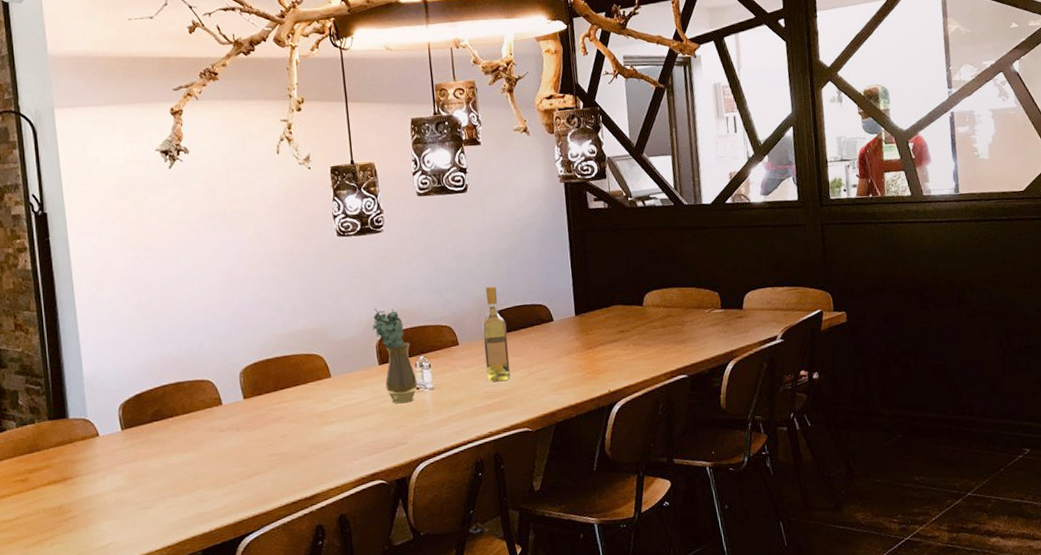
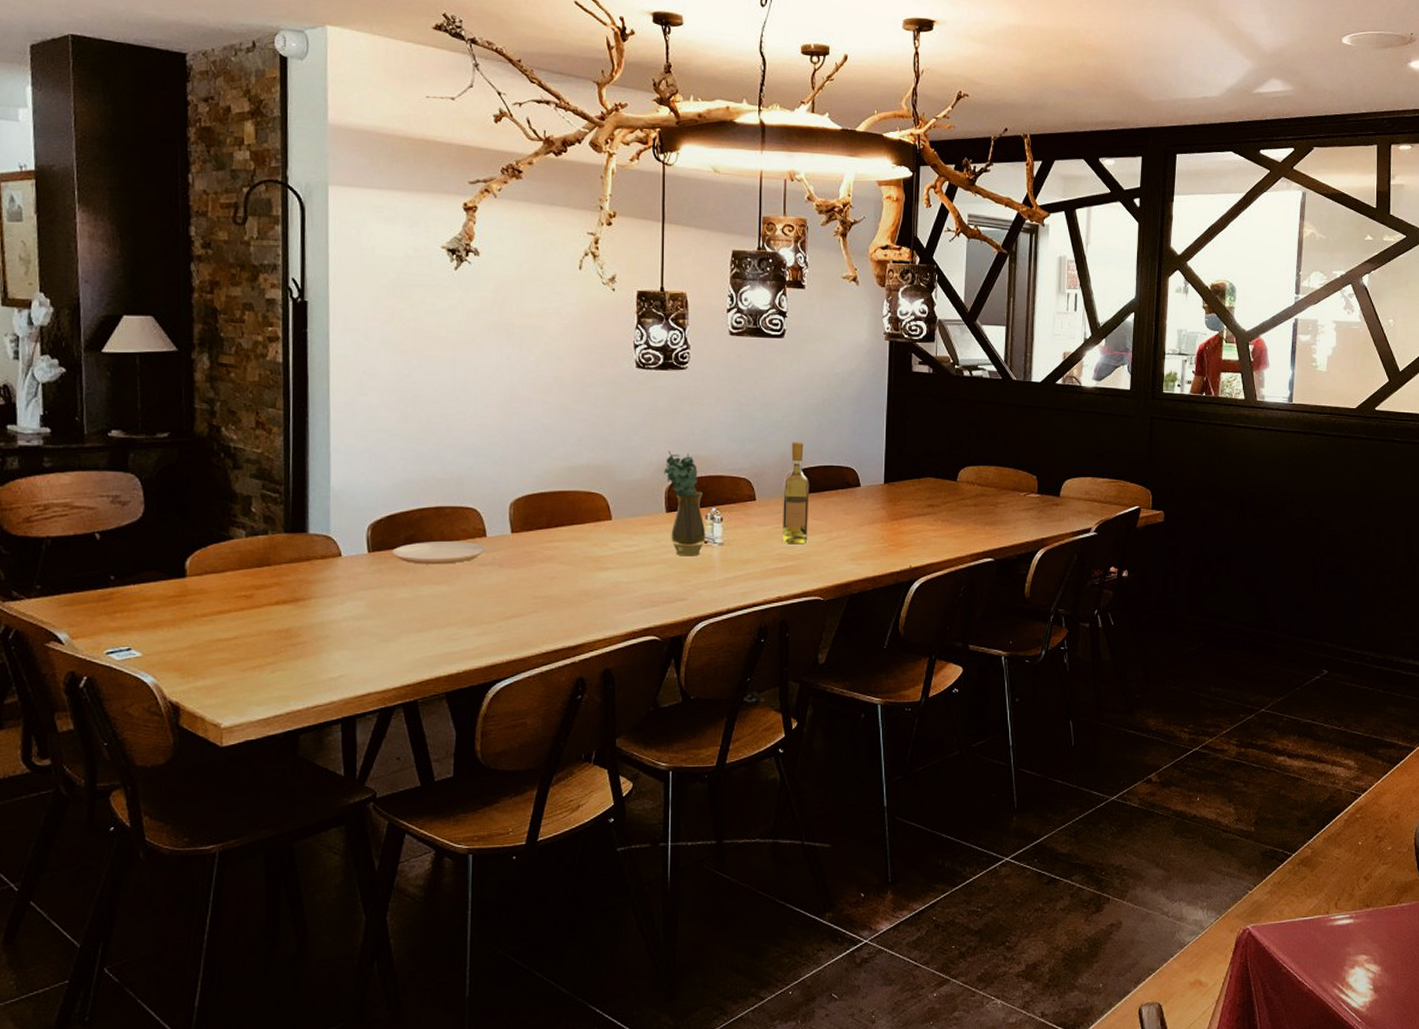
plate: none [142,411,224,436] -> present [392,540,486,564]

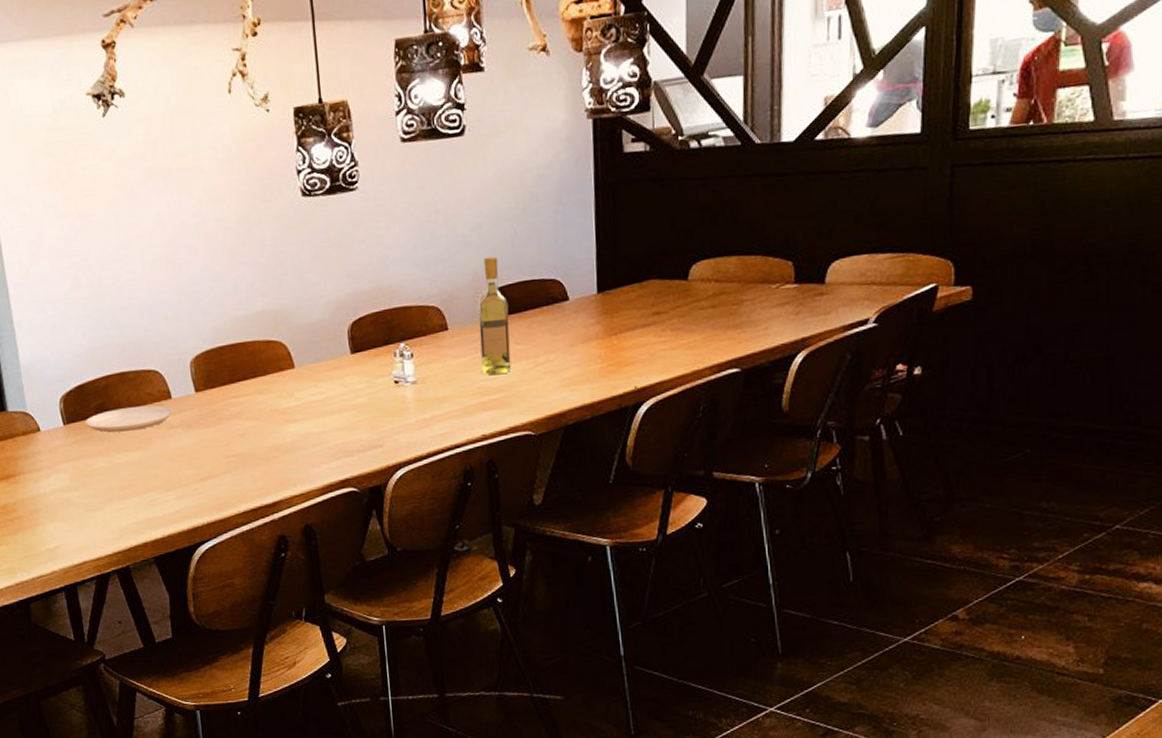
vase: present [664,451,706,556] -> none [344,285,397,400]

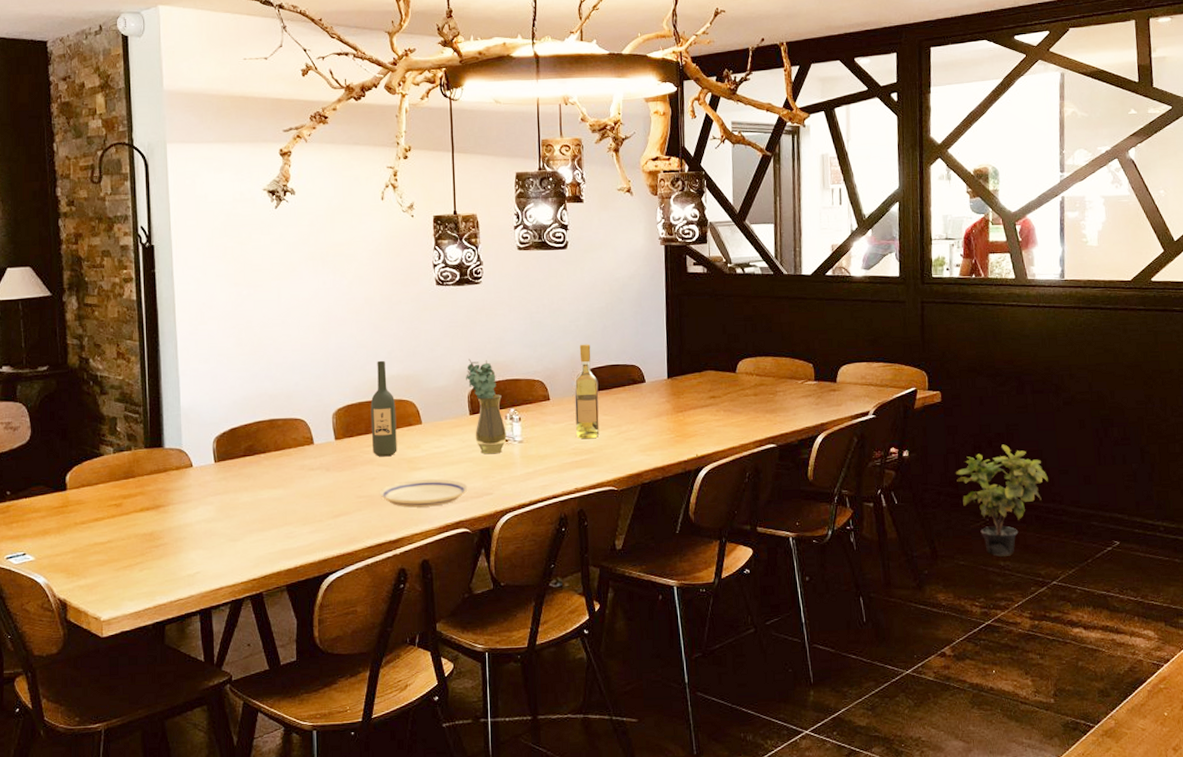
plate: present [85,405,174,433] -> none [235,449,314,471]
wine bottle: none [233,294,268,410] -> present [370,360,397,457]
plate: none [250,431,353,466] -> present [379,479,468,508]
vase: none [344,285,397,400] -> present [466,358,507,455]
potted plant: none [987,351,1120,497] -> present [956,444,1048,557]

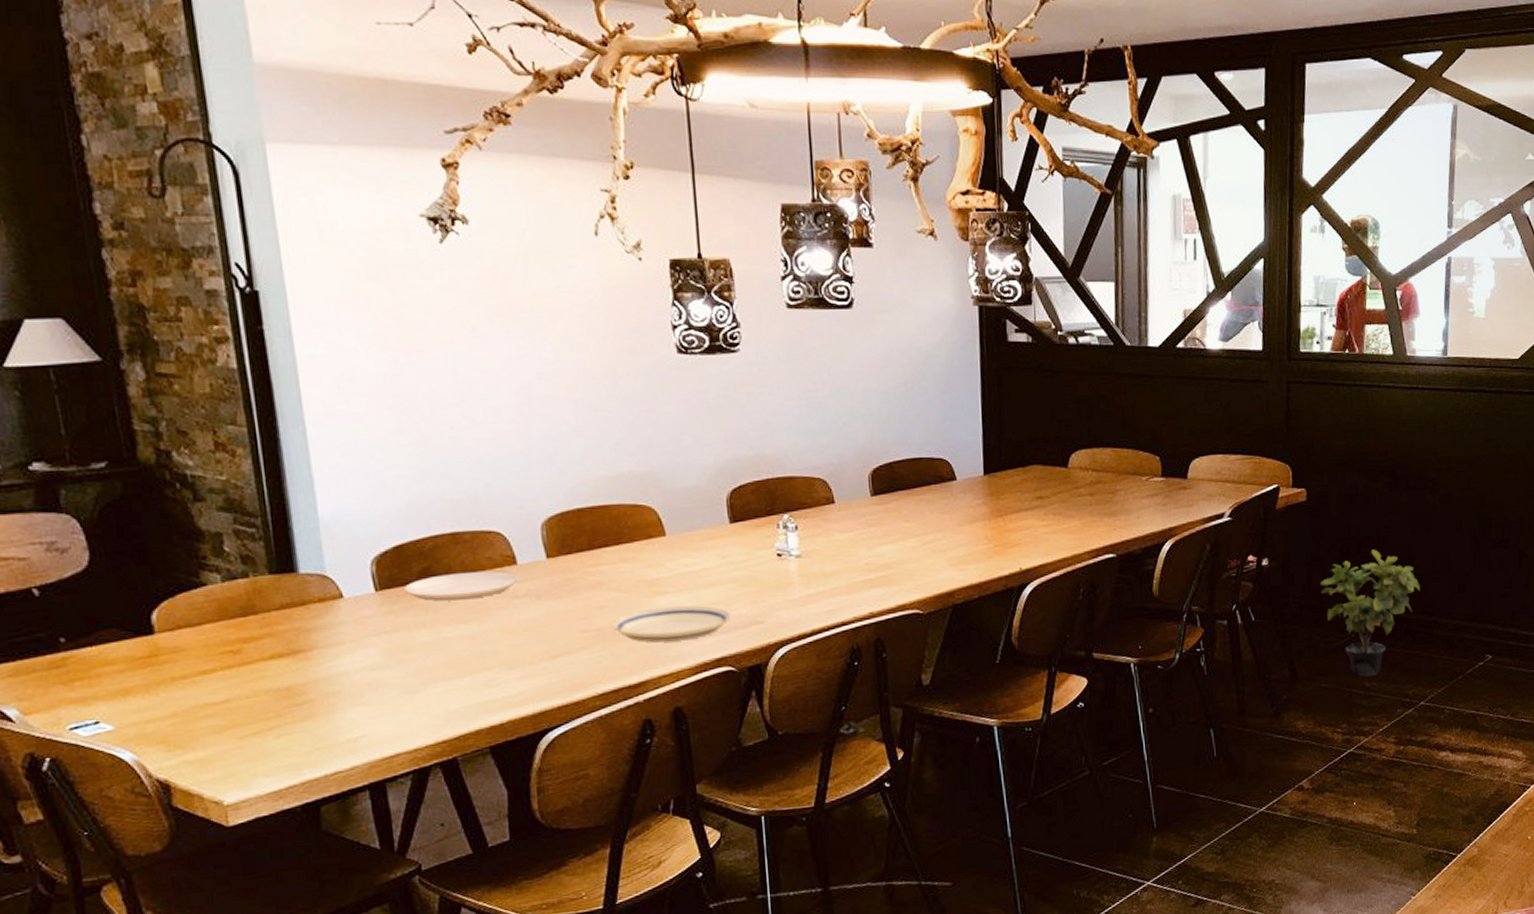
plate: none [235,449,314,471] -> present [404,571,519,601]
wine bottle: present [370,360,397,457] -> none [593,453,634,579]
vase: present [466,358,507,455] -> none [722,450,780,573]
bottle: present [574,344,600,439] -> none [865,431,900,552]

